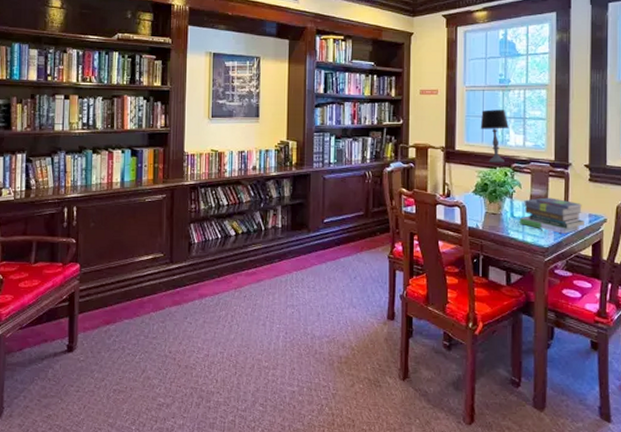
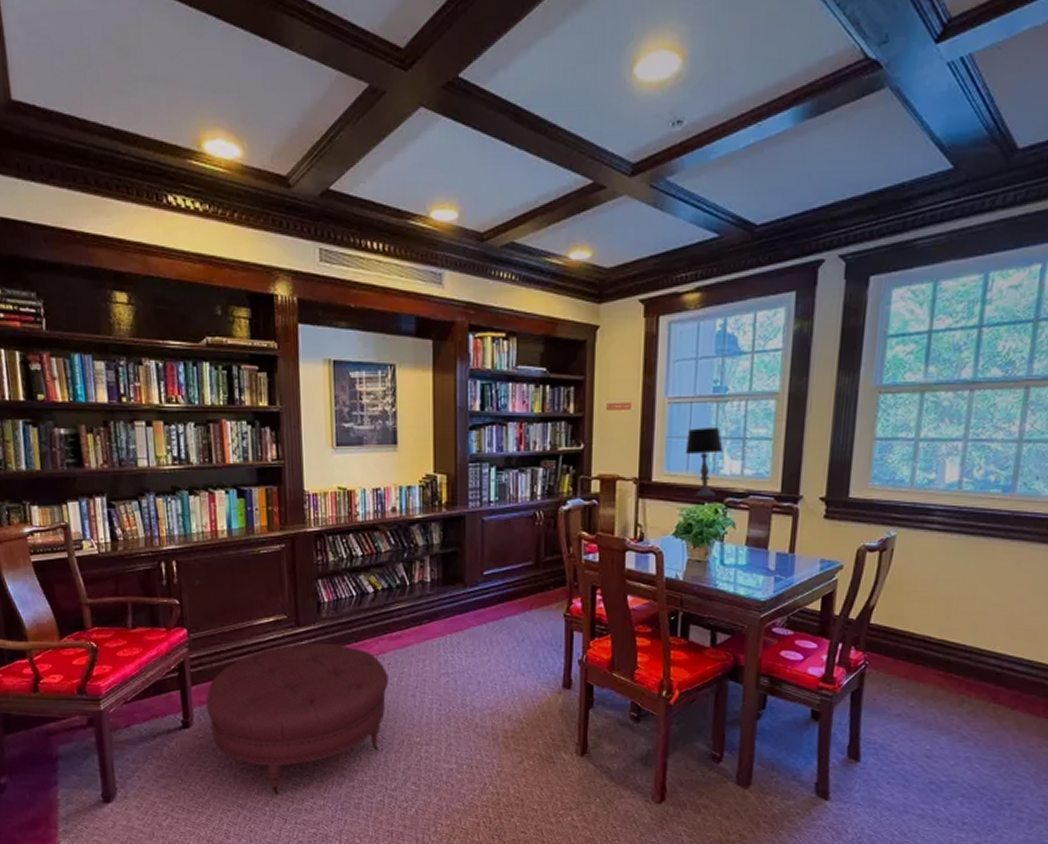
ottoman: none [89,277,244,415] -> present [205,642,389,795]
books: present [519,197,584,234] -> none [730,540,814,584]

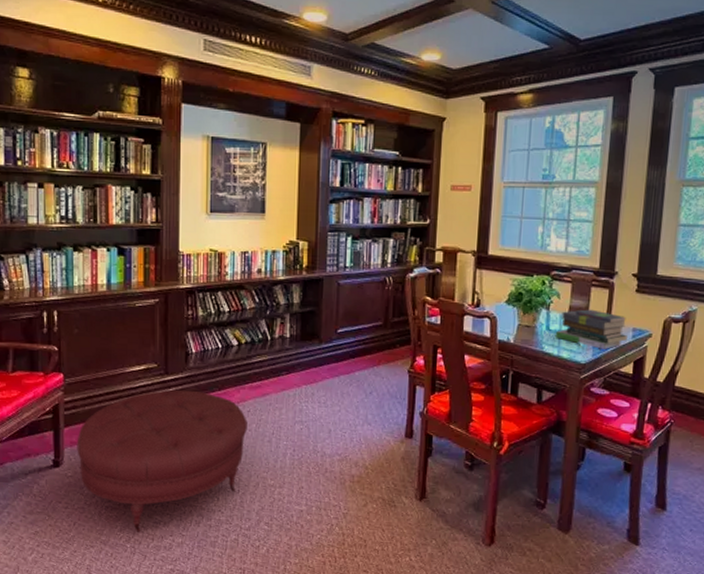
table lamp: present [685,428,723,497] -> none [517,209,550,270]
books: none [730,540,814,584] -> present [554,309,627,349]

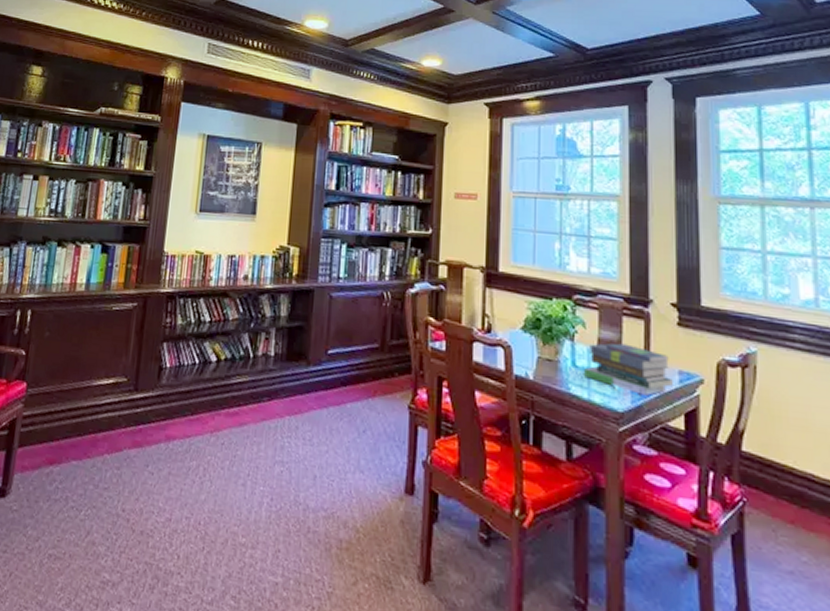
ottoman: present [76,389,248,532] -> none [26,410,221,594]

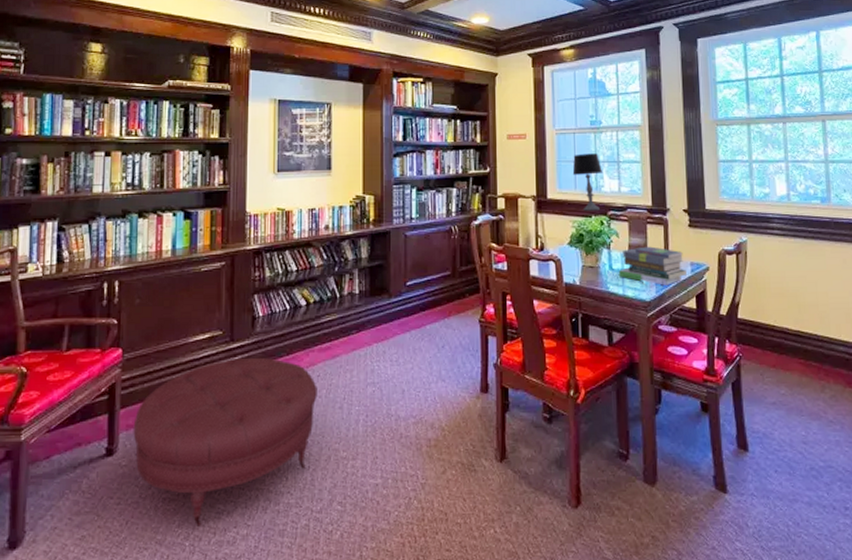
ottoman: none [26,410,221,594] -> present [133,357,317,527]
table lamp: none [531,222,568,293] -> present [572,153,602,211]

